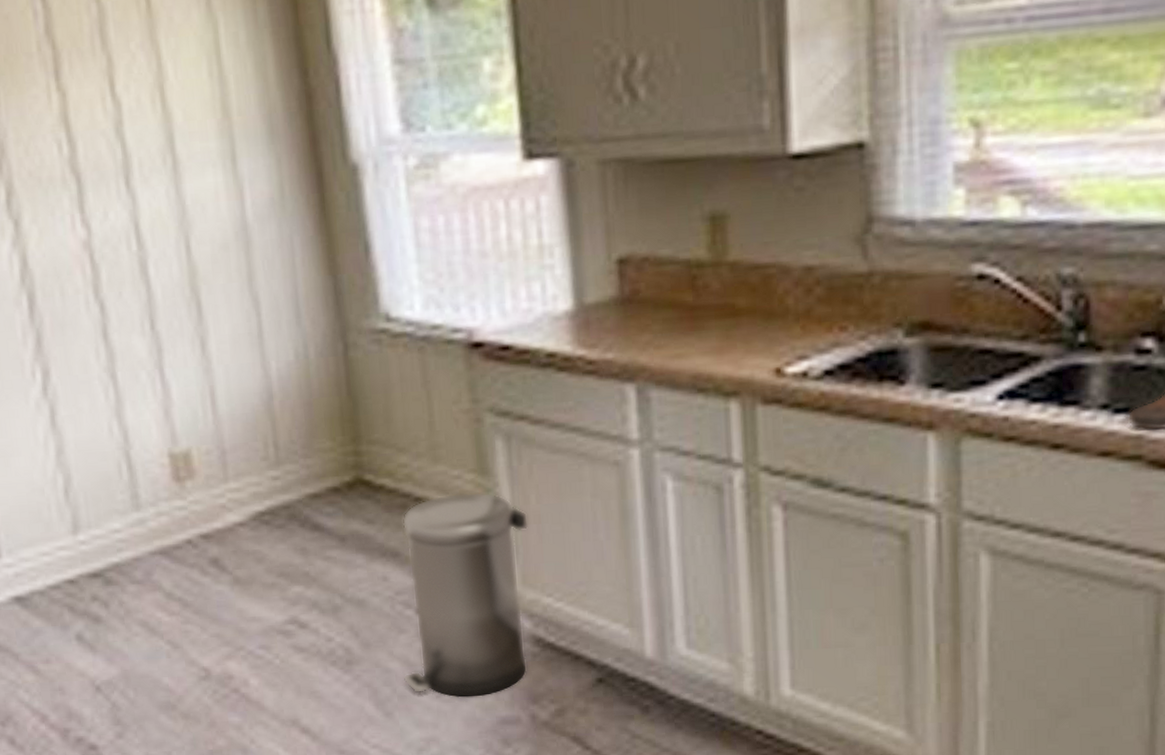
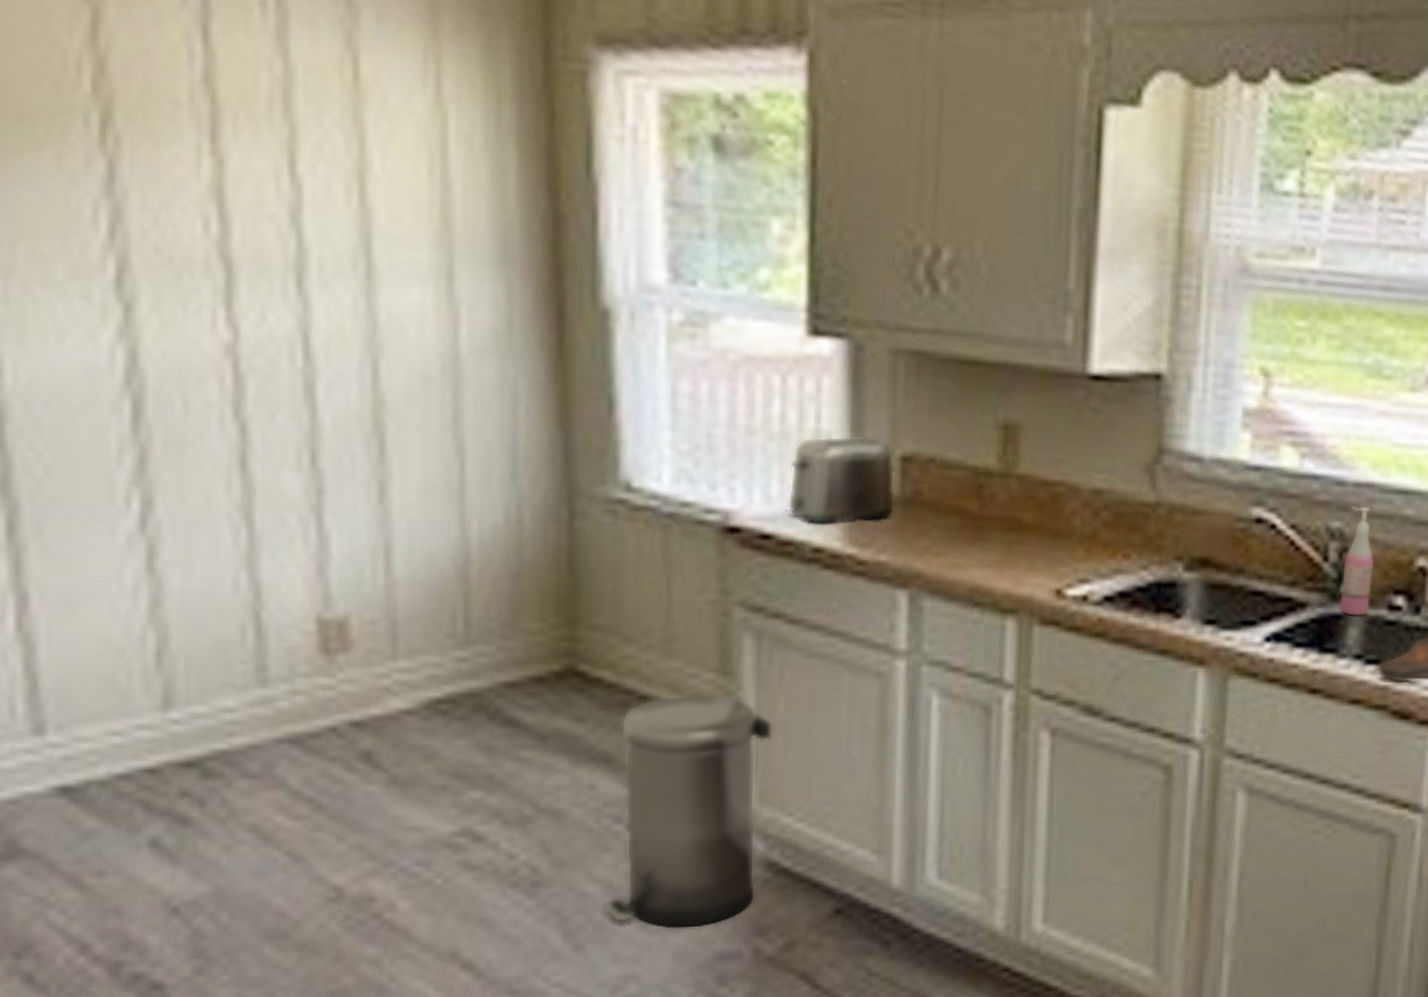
toaster: none [520,245,617,332] -> present [787,435,896,525]
soap dispenser: none [1079,248,1116,365] -> present [1339,506,1375,616]

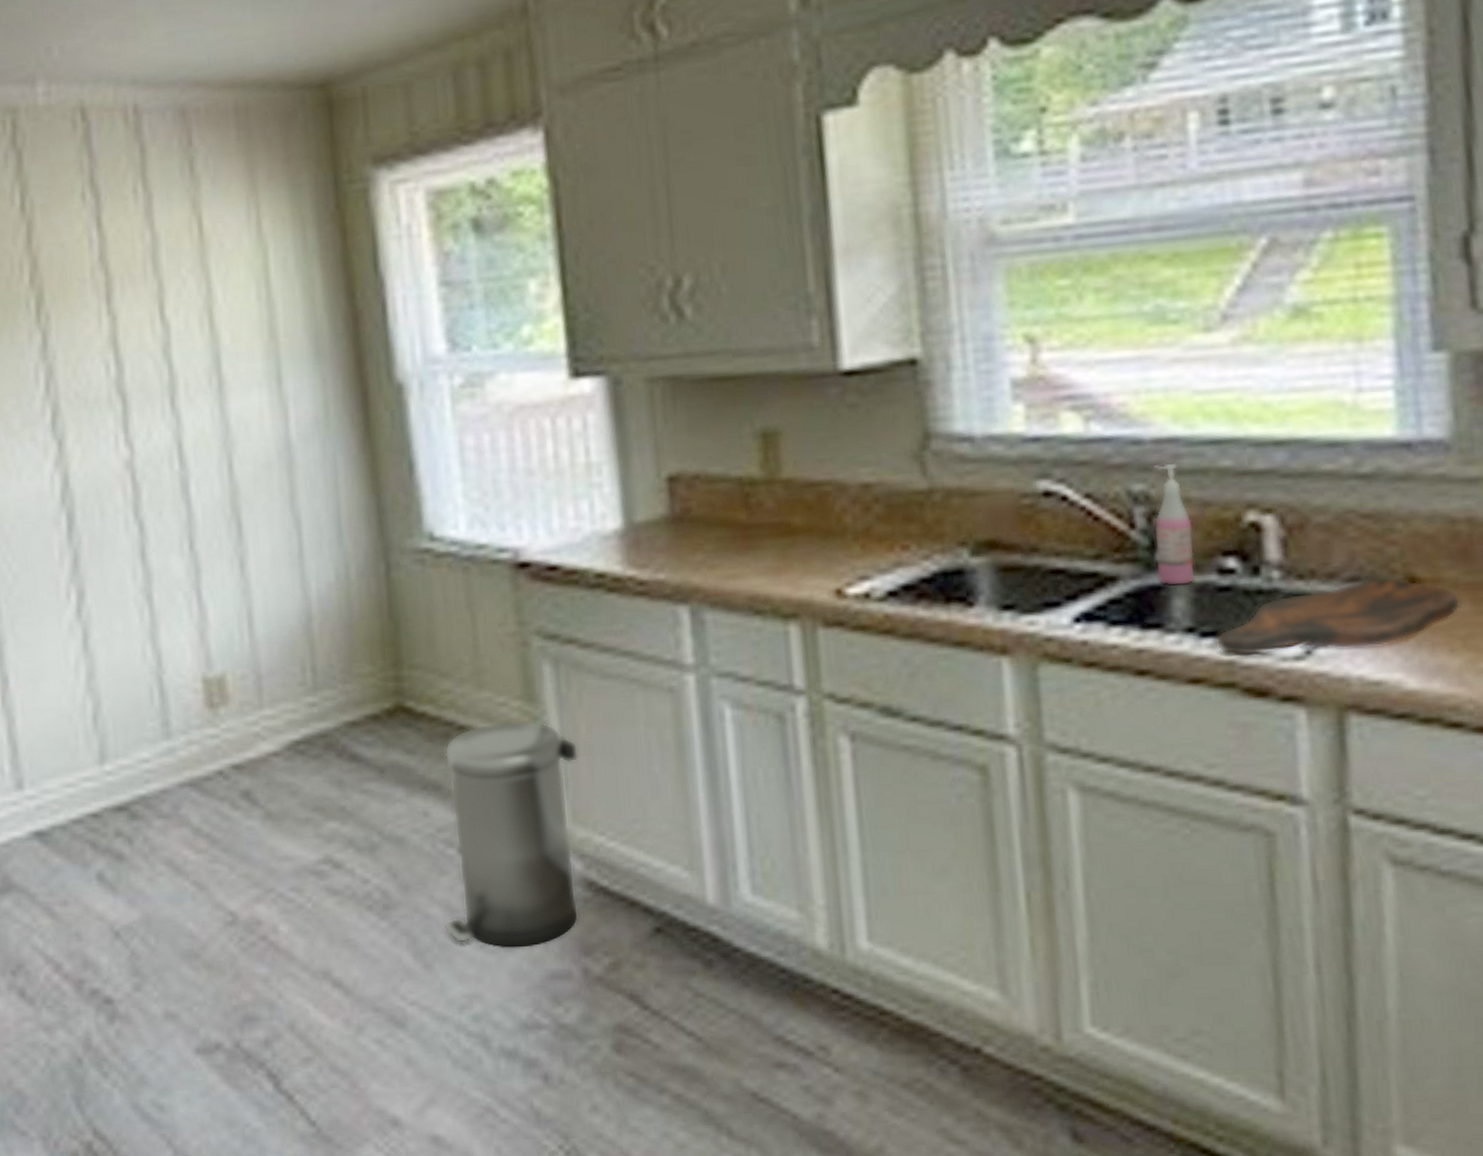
toaster: present [787,435,896,525] -> none [567,462,668,551]

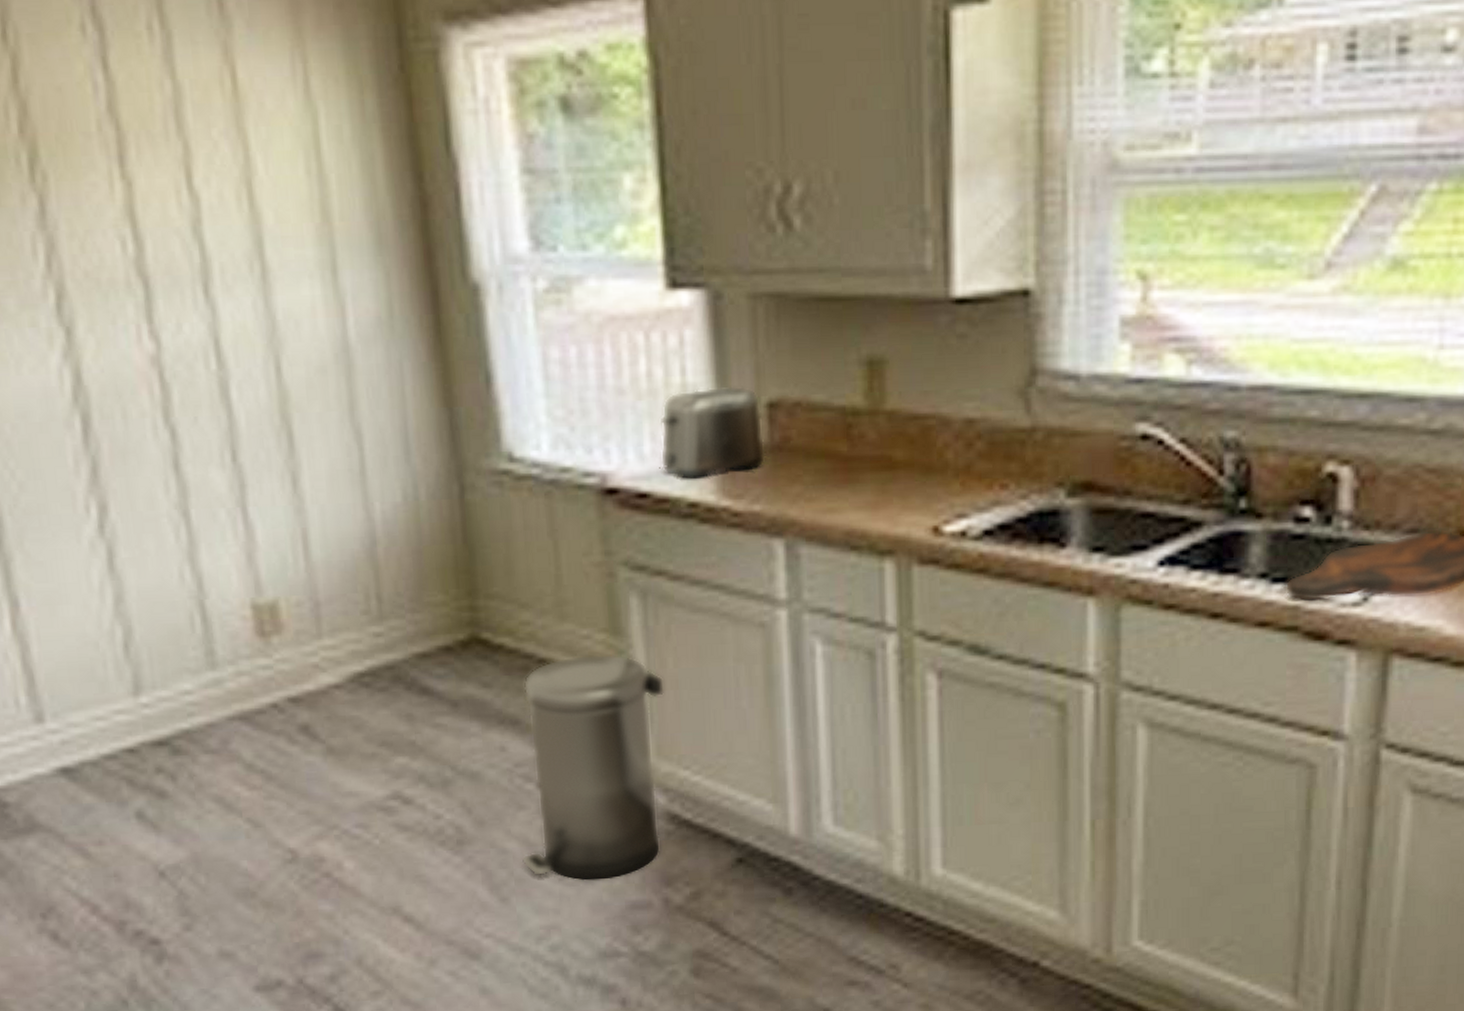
toaster: none [567,462,668,551] -> present [660,386,766,479]
soap dispenser: present [1154,464,1195,586] -> none [1239,412,1276,532]

